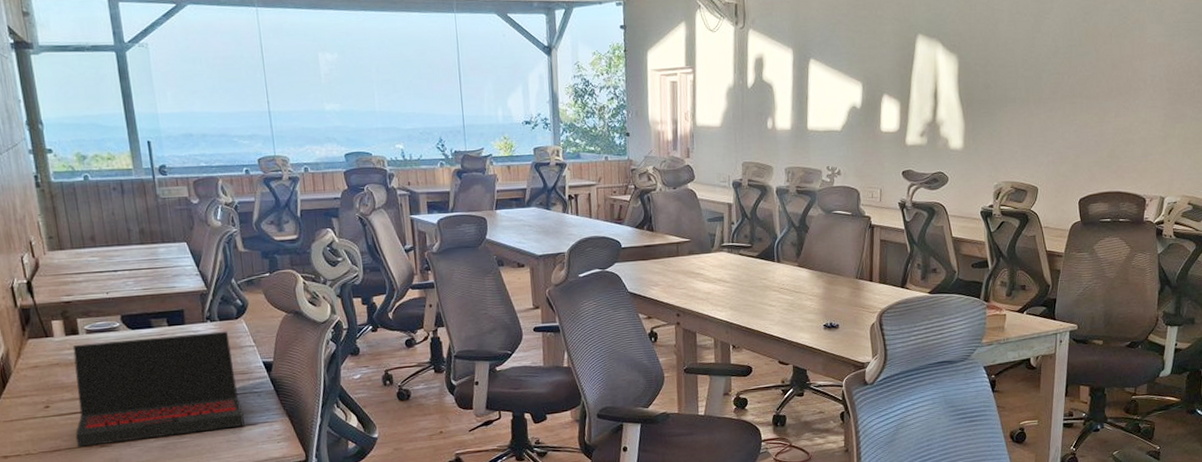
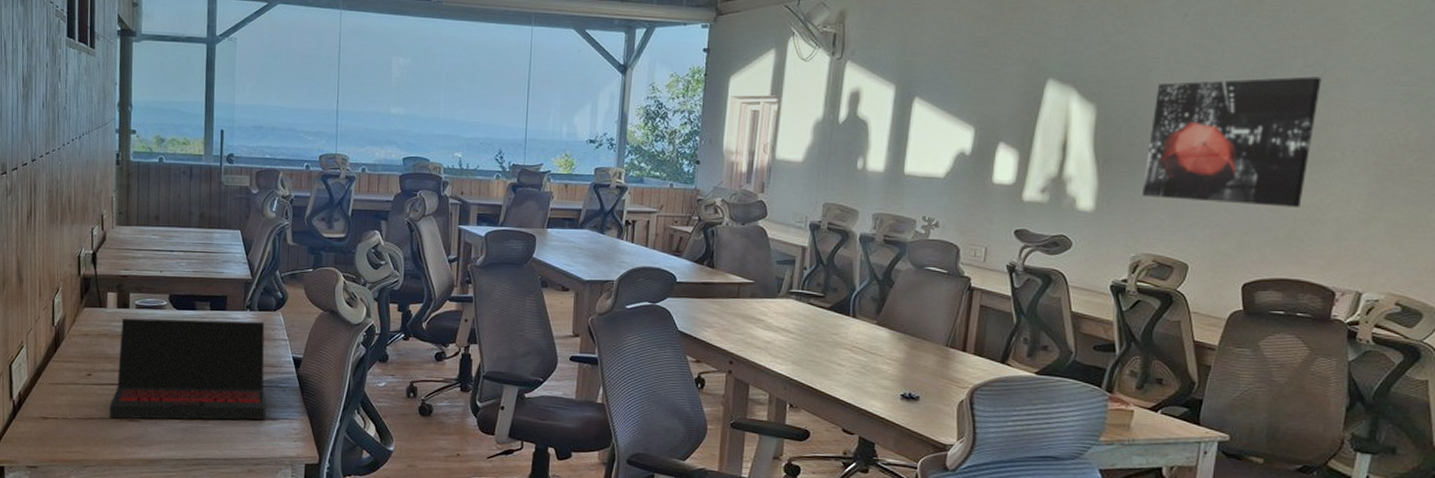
wall art: none [999,19,1126,133] -> present [1143,76,1322,207]

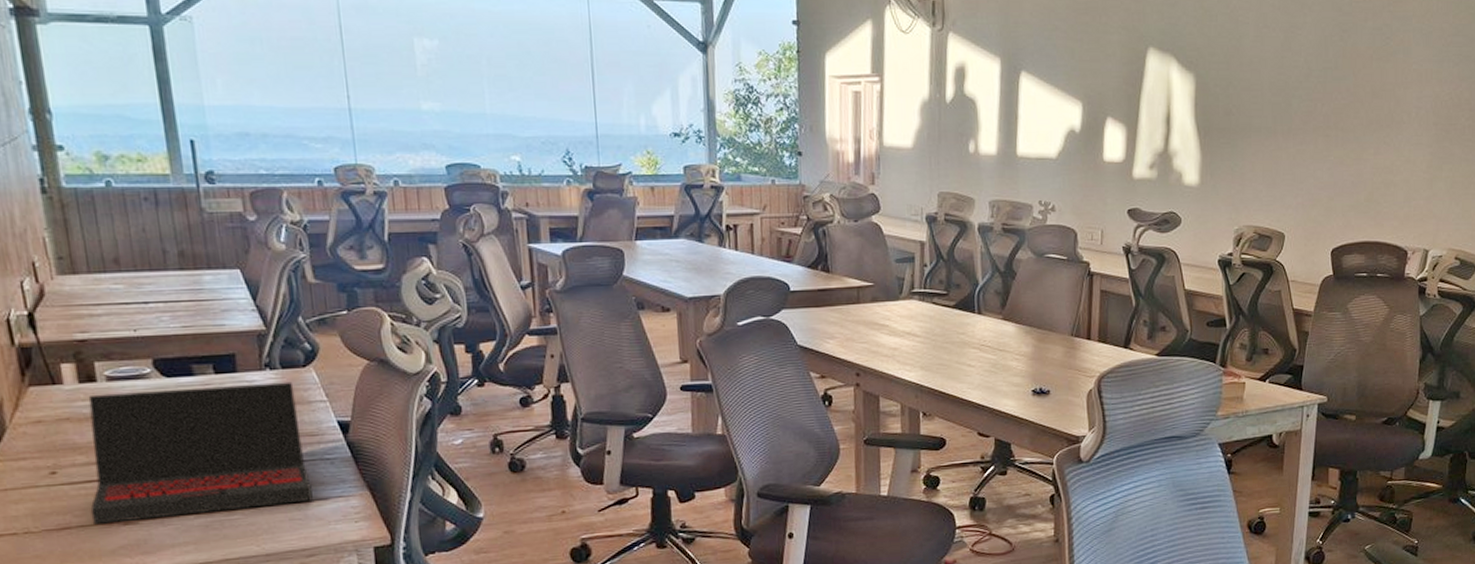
wall art: present [1143,76,1322,207] -> none [1241,39,1389,171]

